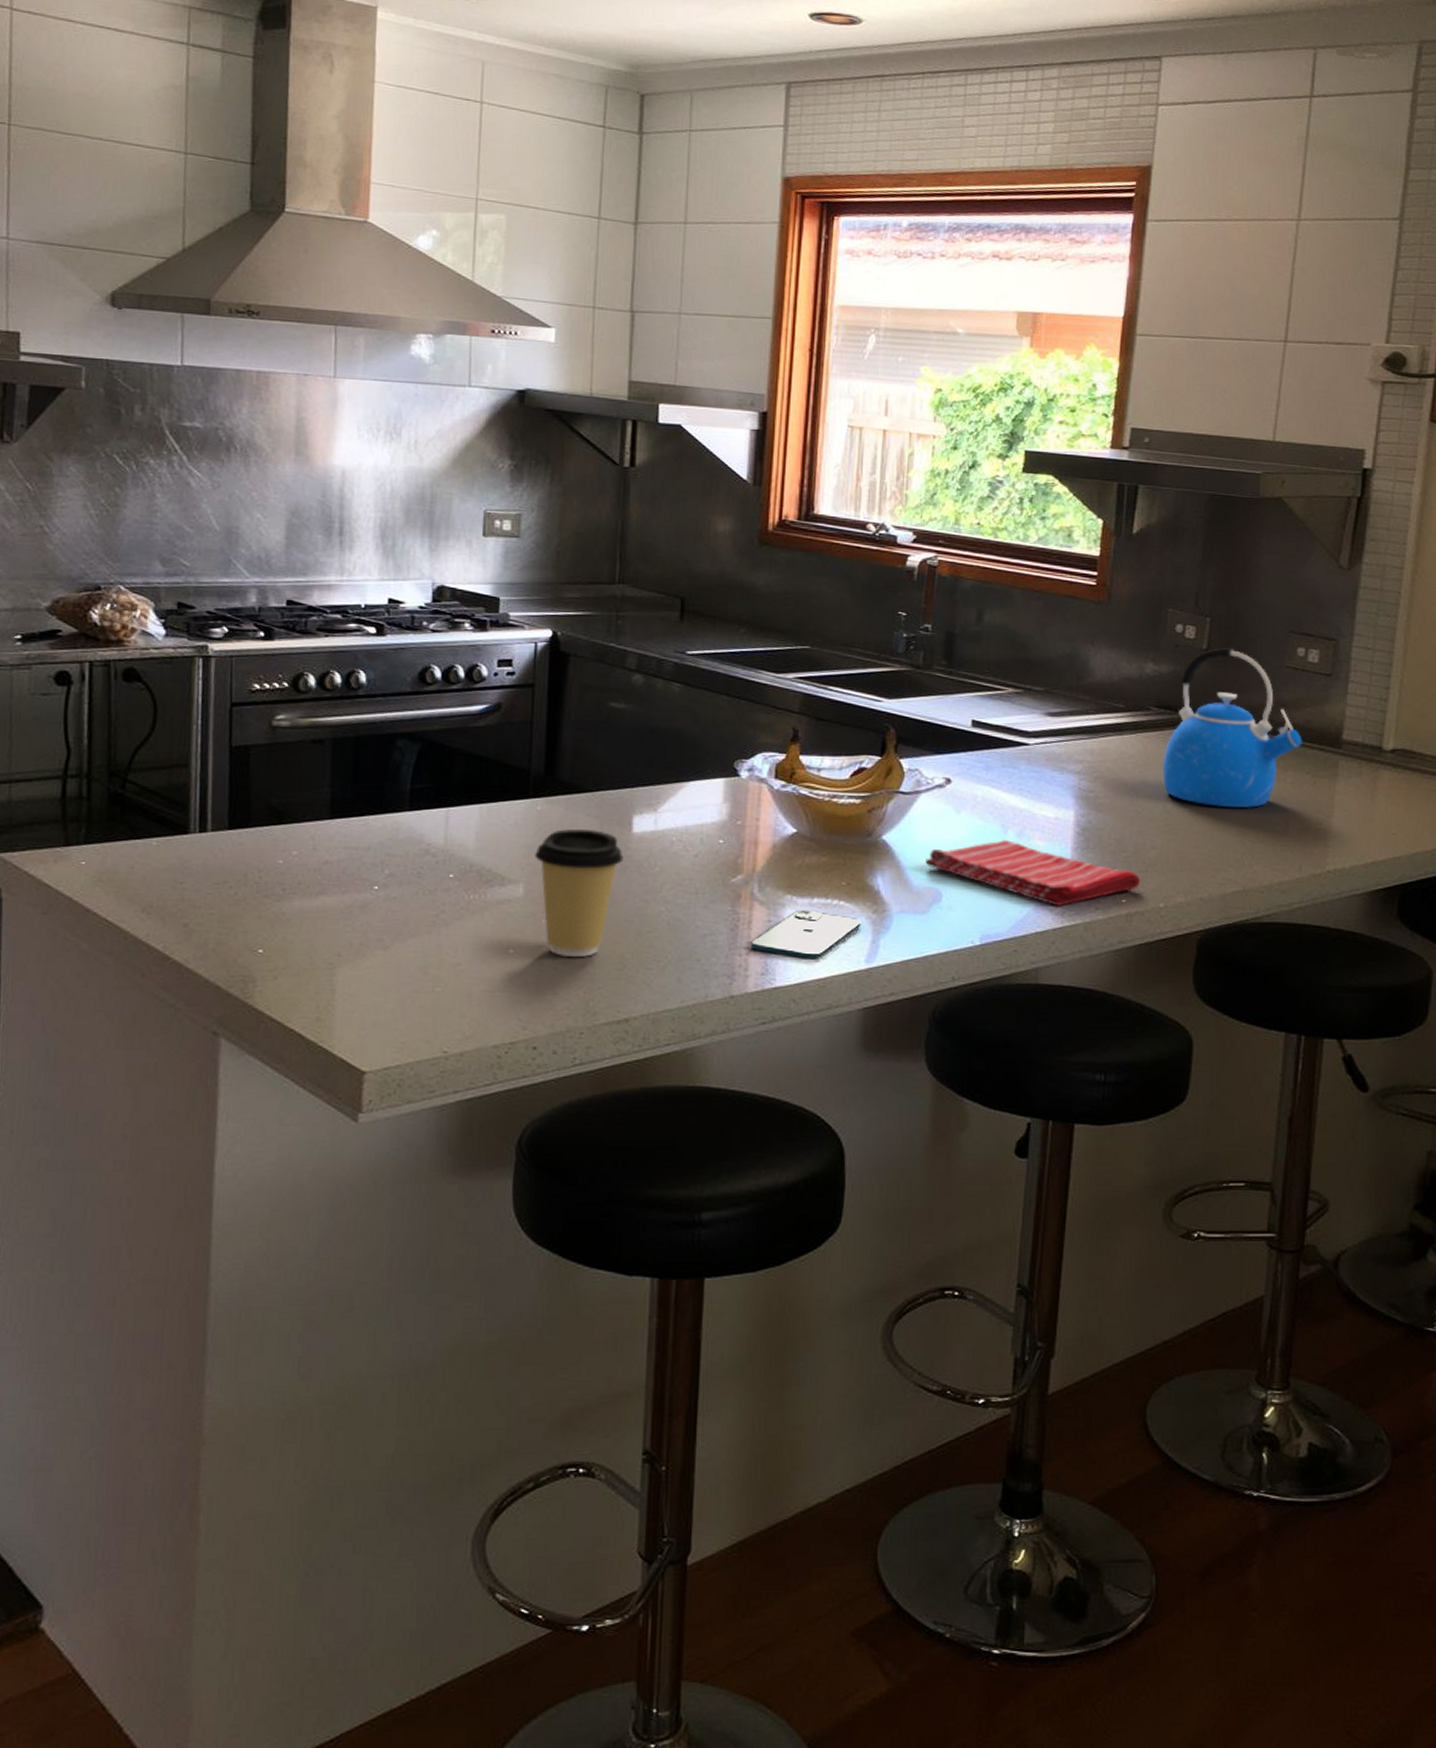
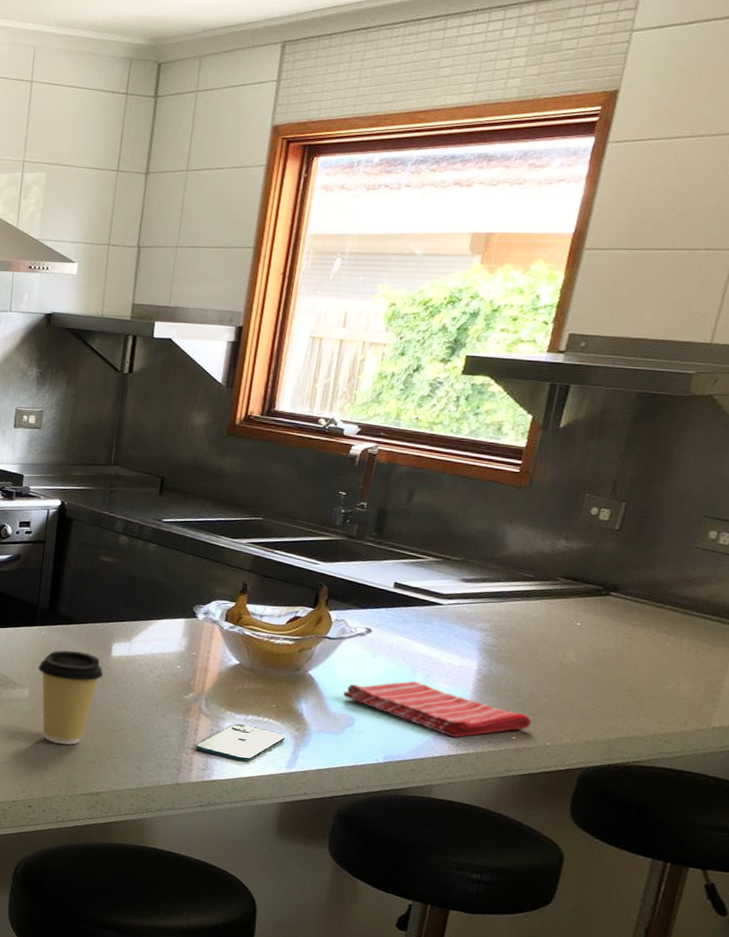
kettle: present [1162,647,1302,808] -> none [562,529,703,669]

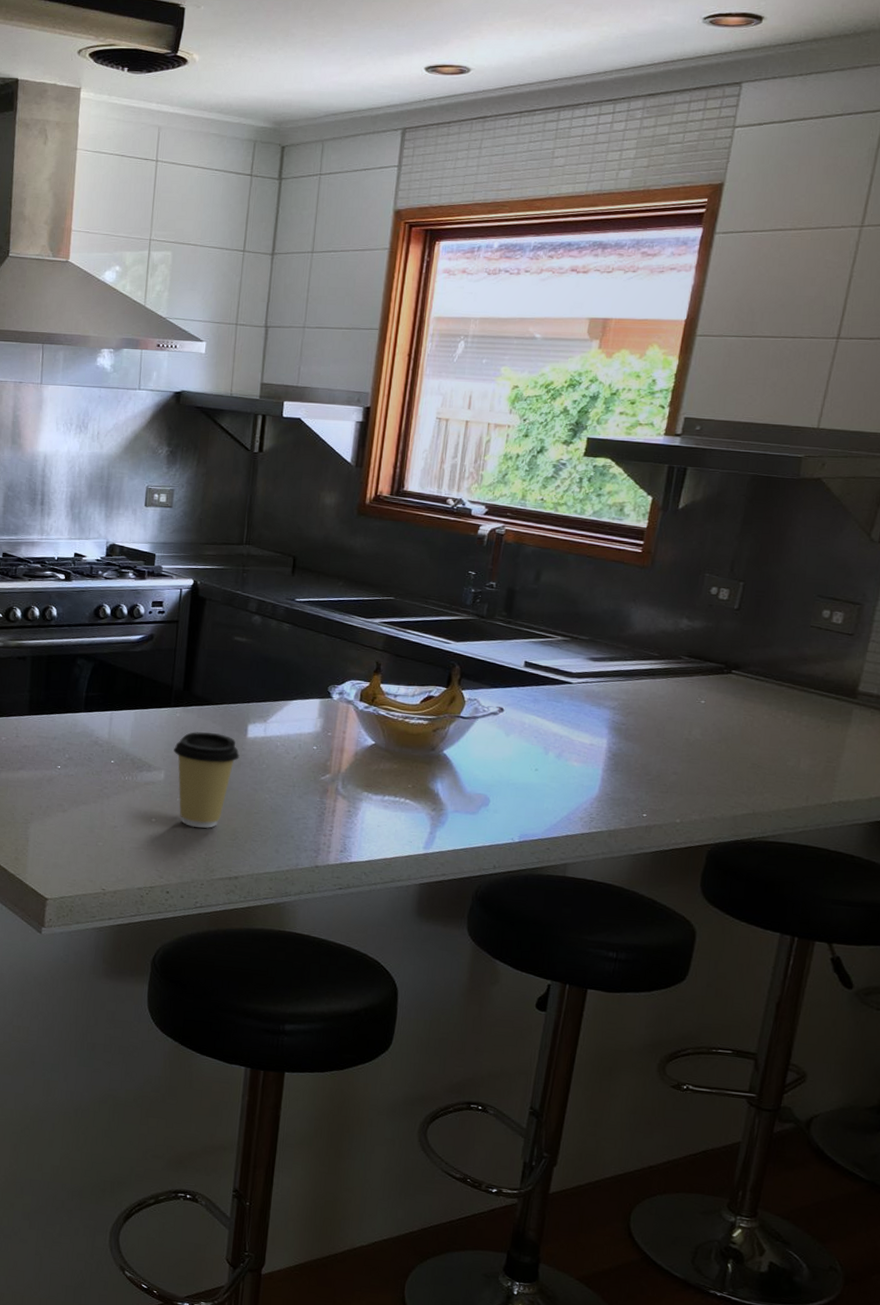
smartphone: present [195,723,286,761] -> none [333,804,423,843]
dish towel: present [343,681,532,738] -> none [478,759,661,816]

